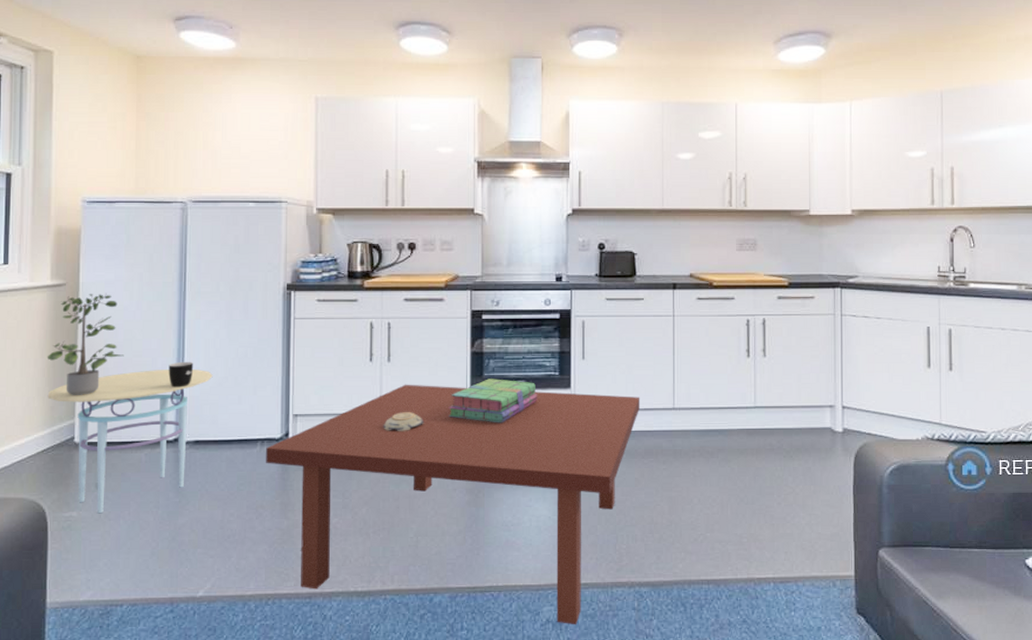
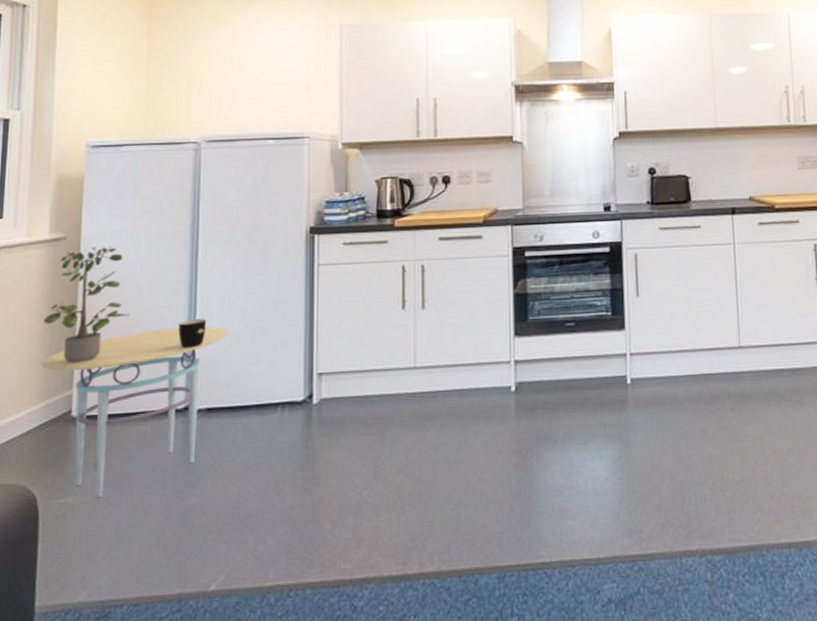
coffee table: present [266,384,641,625] -> none [287,332,703,605]
decorative bowl: present [383,412,425,432] -> none [418,364,464,388]
stack of books: present [448,379,538,423] -> none [490,322,589,373]

